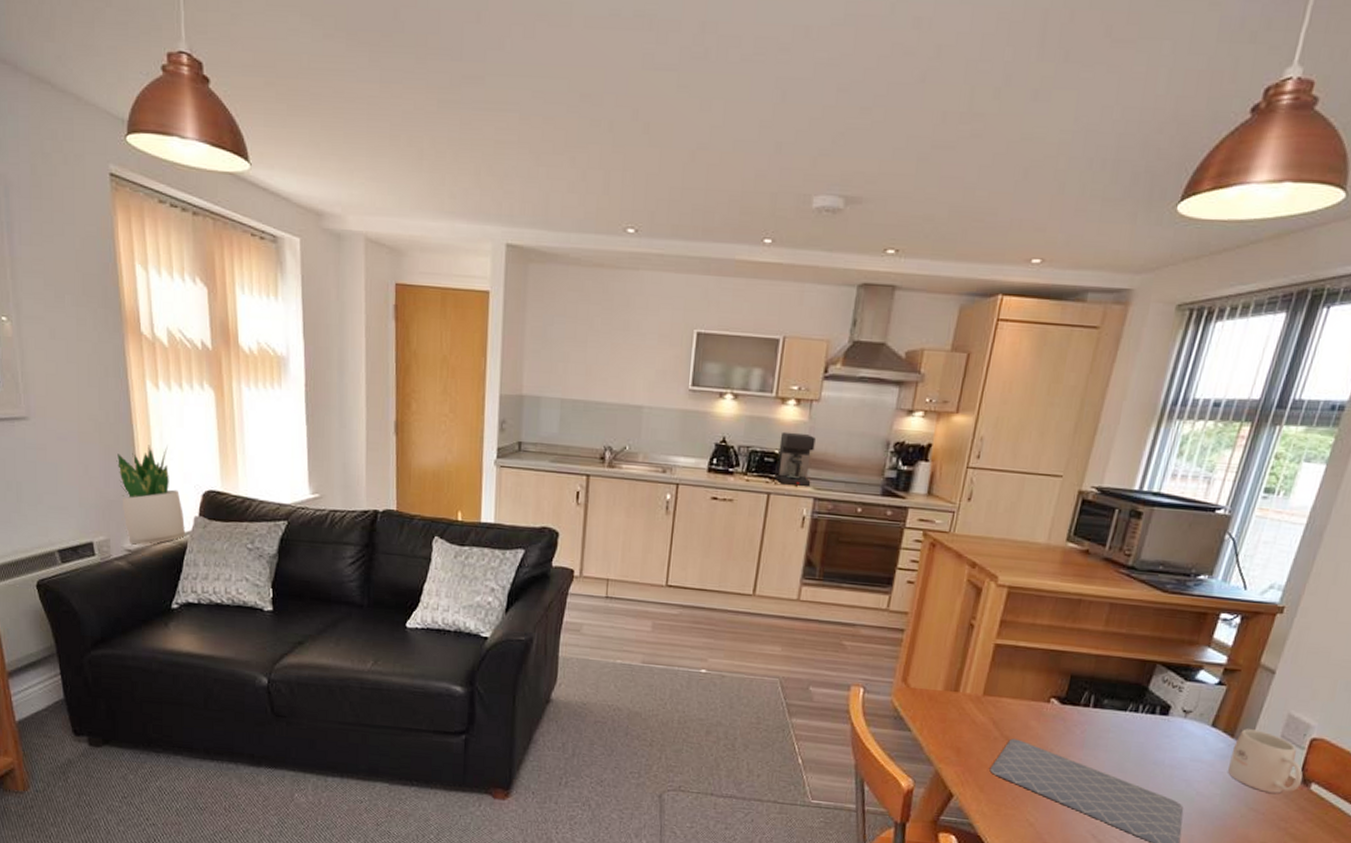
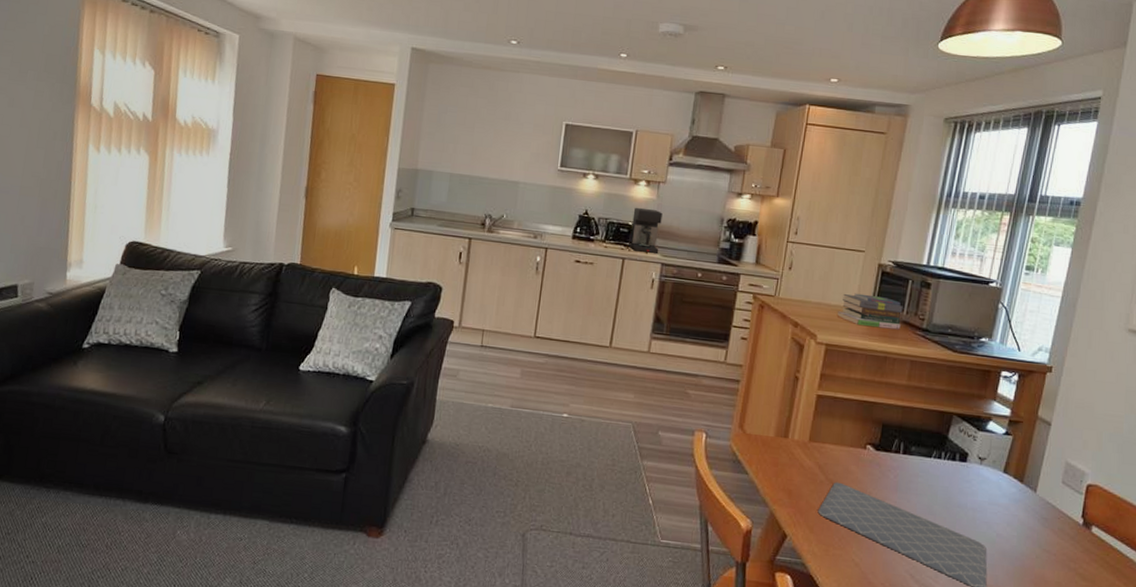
planter: present [116,445,186,545] -> none [48,200,106,289]
books: none [1023,526,1106,568] -> present [836,293,903,330]
mug: present [1228,729,1304,794] -> none [1021,475,1085,536]

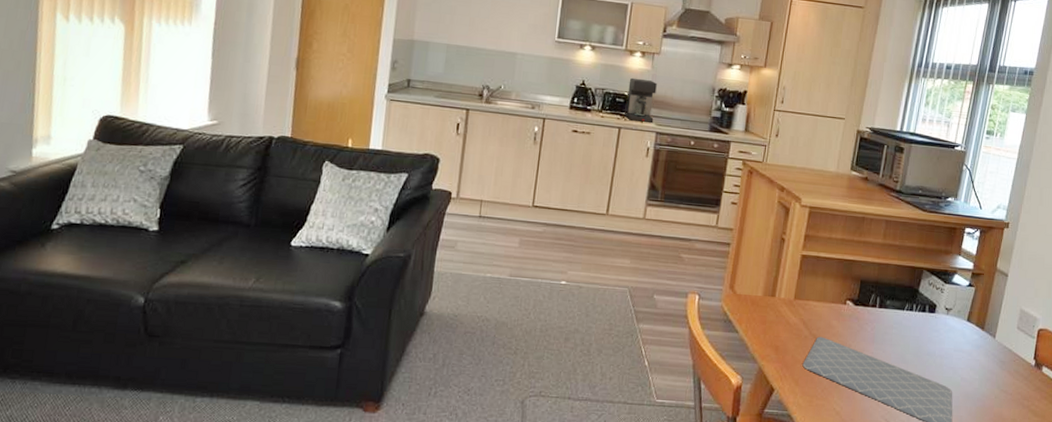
books: present [836,293,903,330] -> none [819,158,879,192]

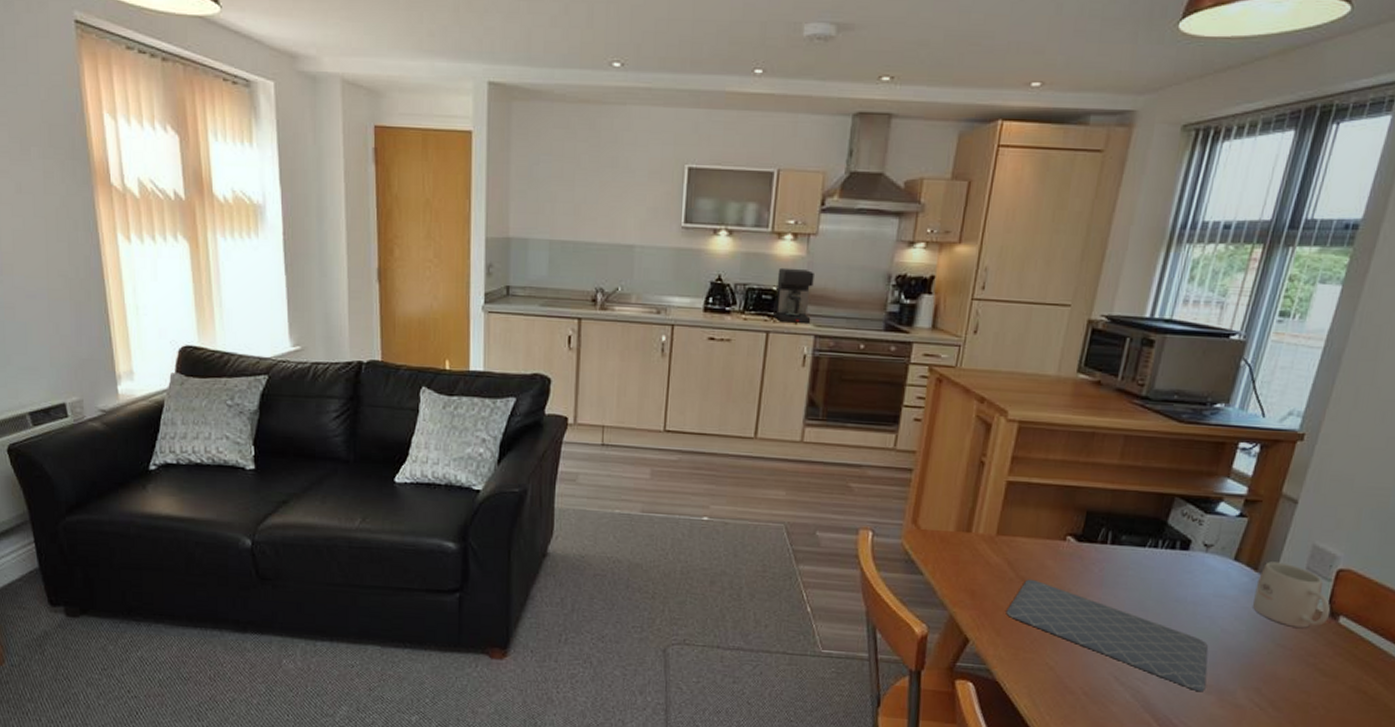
mug: none [982,322,1036,376] -> present [1253,561,1331,628]

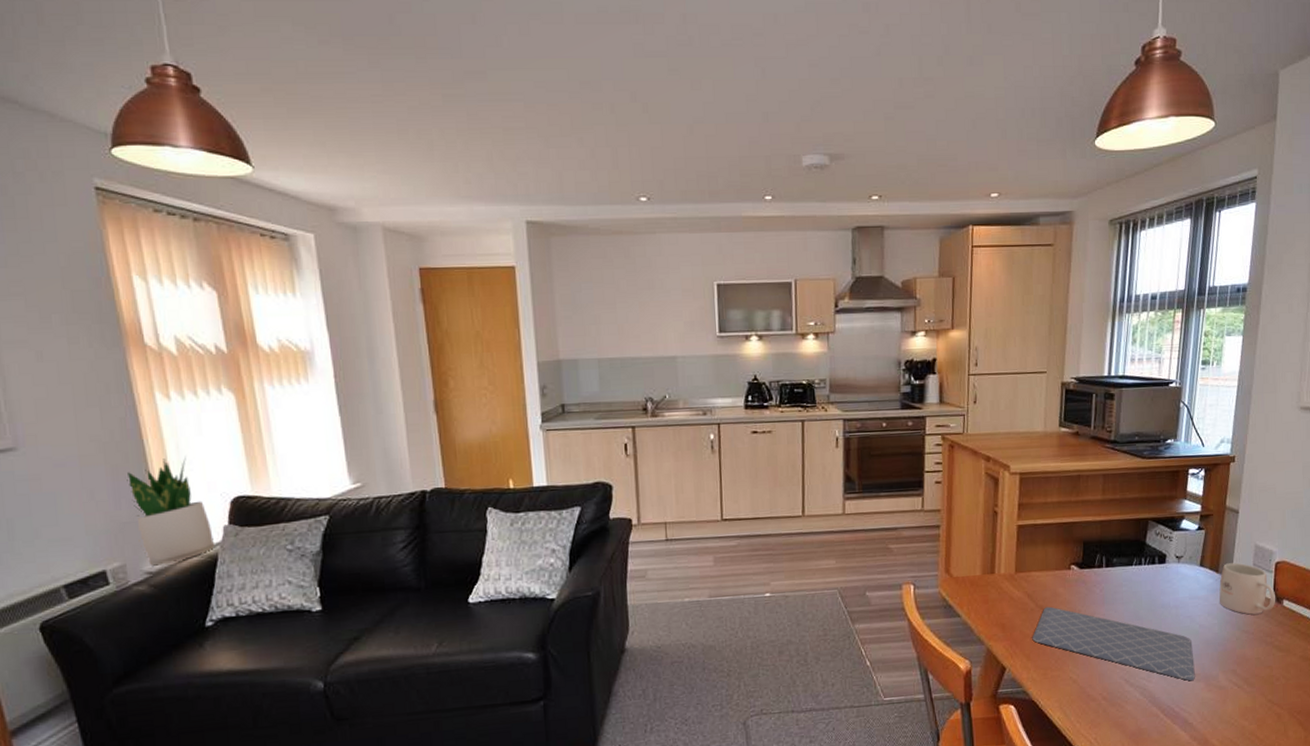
planter: none [88,300,163,405] -> present [127,457,216,566]
coffee maker: present [773,267,814,325] -> none [805,363,839,412]

